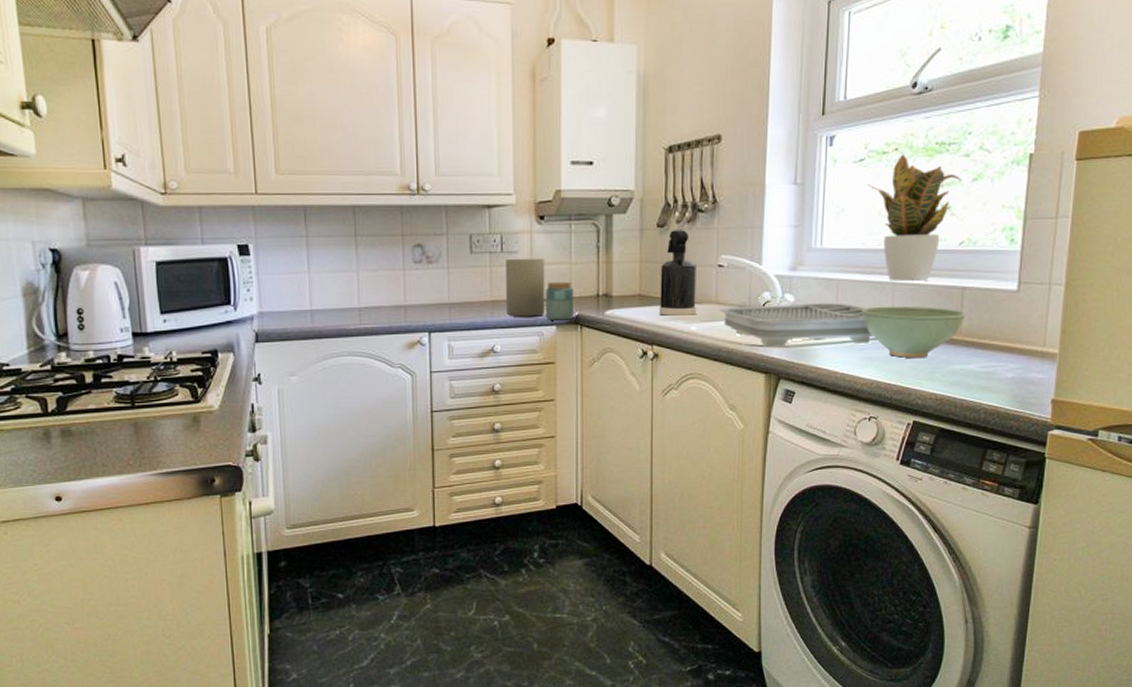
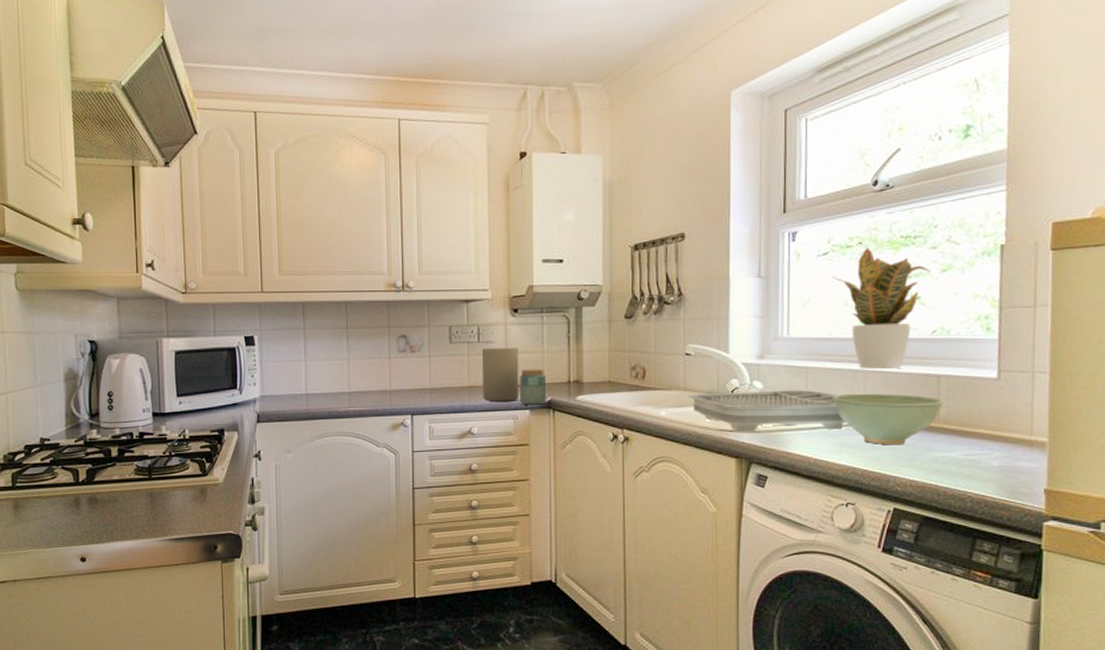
spray bottle: present [659,230,696,317] -> none [628,321,665,402]

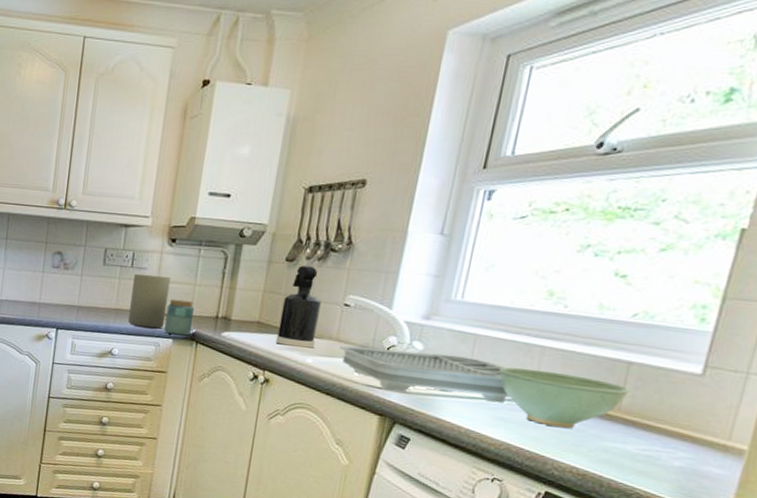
spray bottle: none [628,321,665,402] -> present [275,265,321,348]
potted plant: present [833,248,931,369] -> none [526,215,647,349]

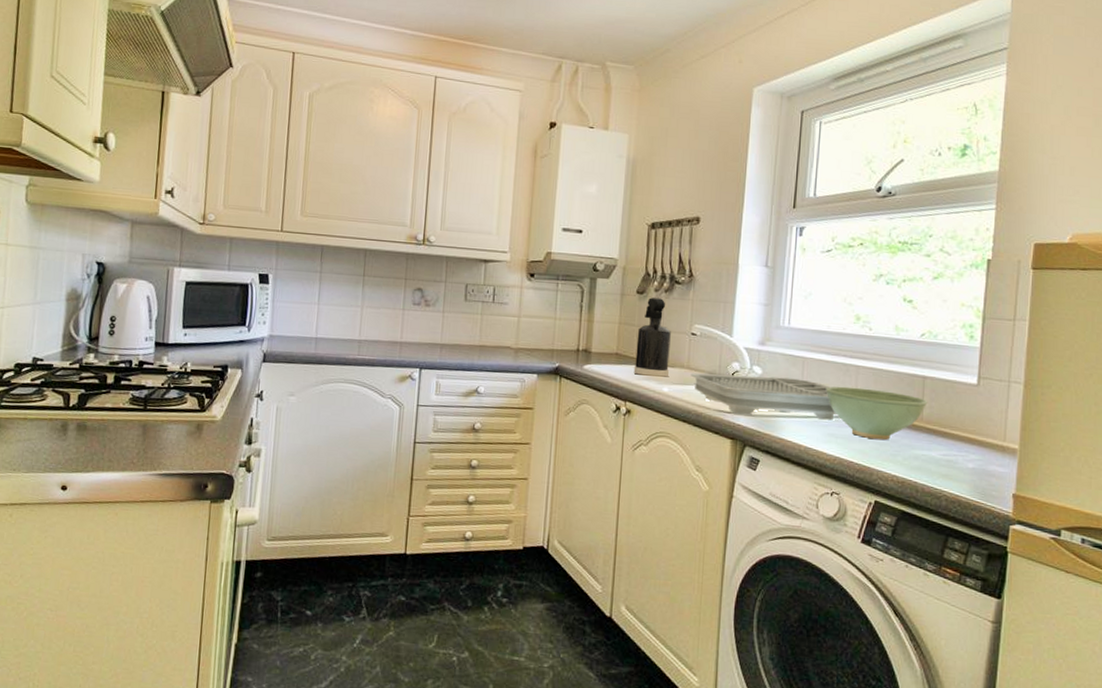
canister: present [128,273,171,329] -> none [492,309,532,364]
peanut butter: present [164,299,195,336] -> none [528,333,557,371]

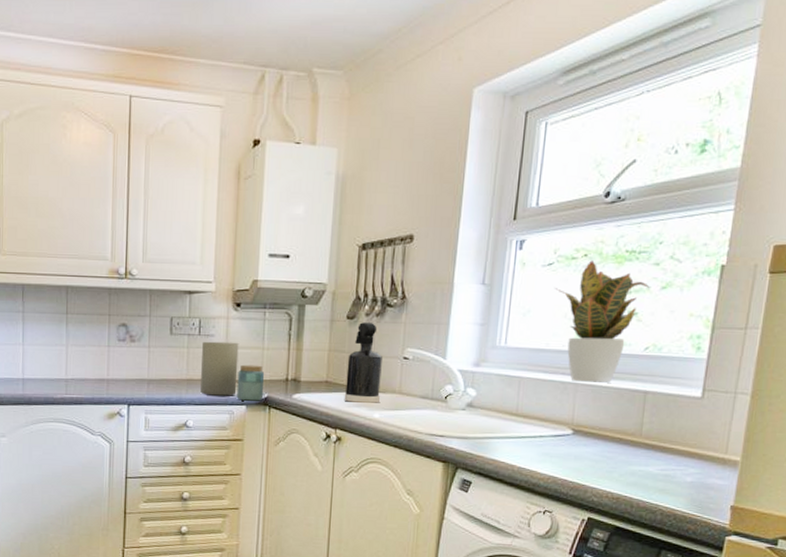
canister: none [492,309,532,364] -> present [200,341,239,396]
peanut butter: none [528,333,557,371] -> present [236,364,265,402]
dish rack: present [690,373,837,421] -> none [402,397,553,440]
bowl: present [825,386,928,440] -> none [541,405,648,457]
potted plant: none [834,249,924,367] -> present [555,260,651,383]

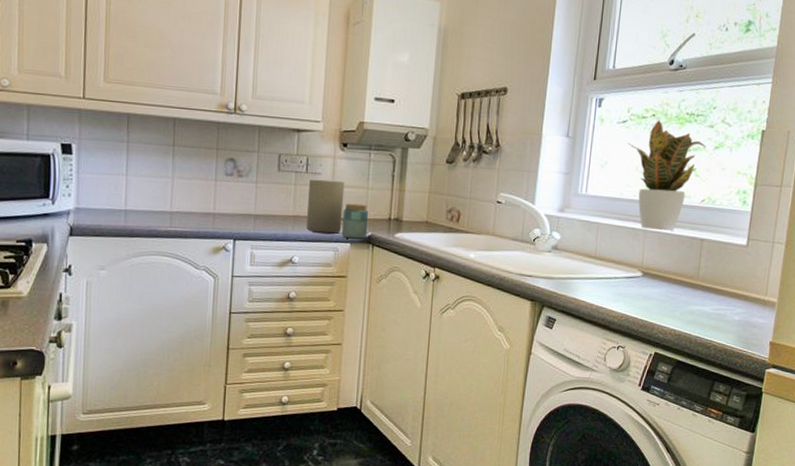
spray bottle: present [344,322,382,404] -> none [442,167,478,245]

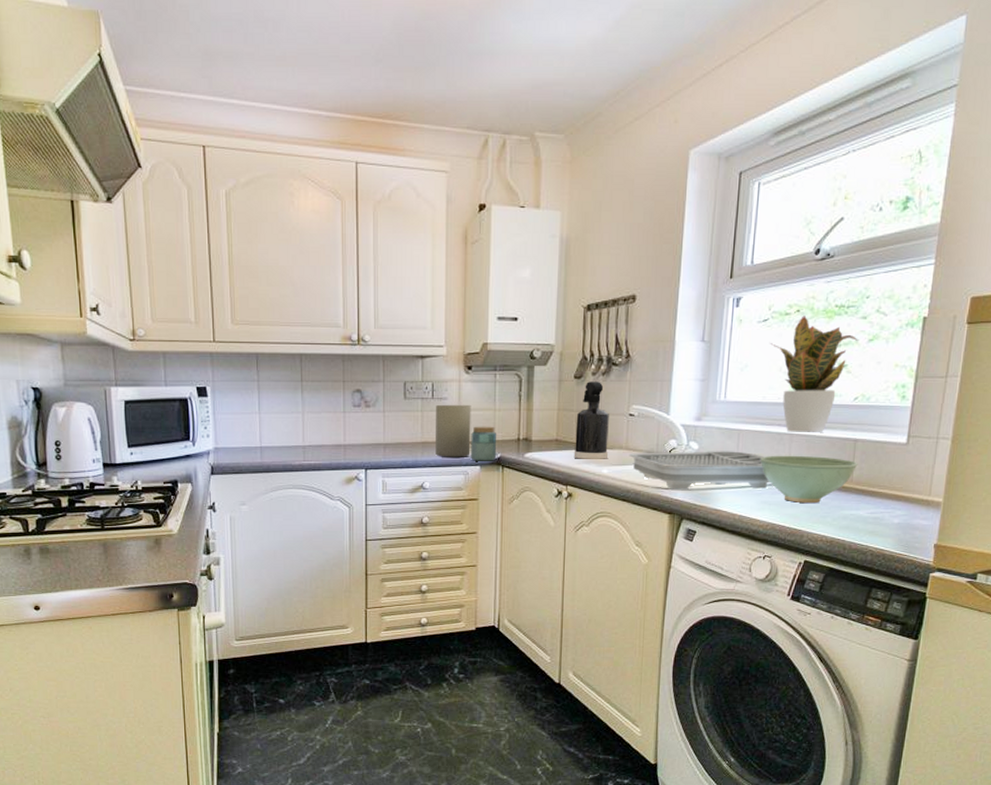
spray bottle: none [442,167,478,245] -> present [573,382,609,460]
dish rack: none [495,239,626,281] -> present [629,451,771,490]
bowl: none [616,249,704,297] -> present [760,455,858,503]

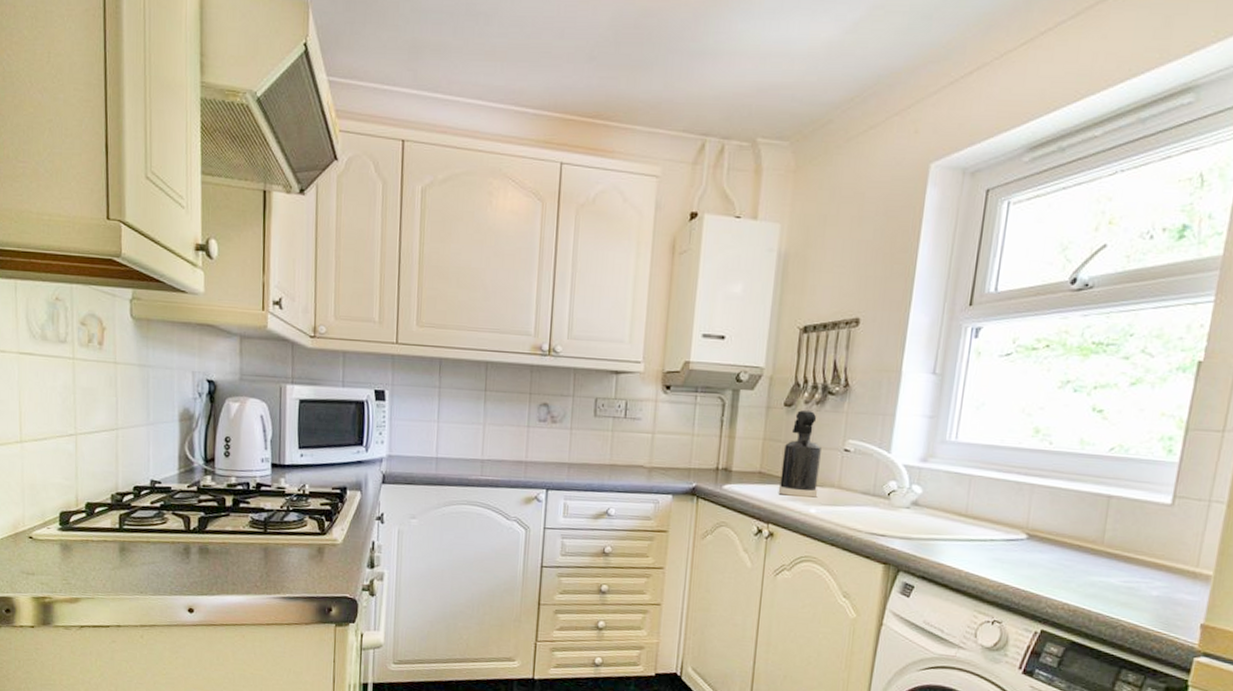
canister: present [436,404,471,457] -> none [624,425,667,484]
peanut butter: present [471,426,497,462] -> none [662,451,694,492]
dish rack: present [629,451,771,490] -> none [841,493,1006,544]
bowl: present [760,455,858,503] -> none [993,506,1111,565]
potted plant: present [770,316,859,432] -> none [1012,352,1119,485]

